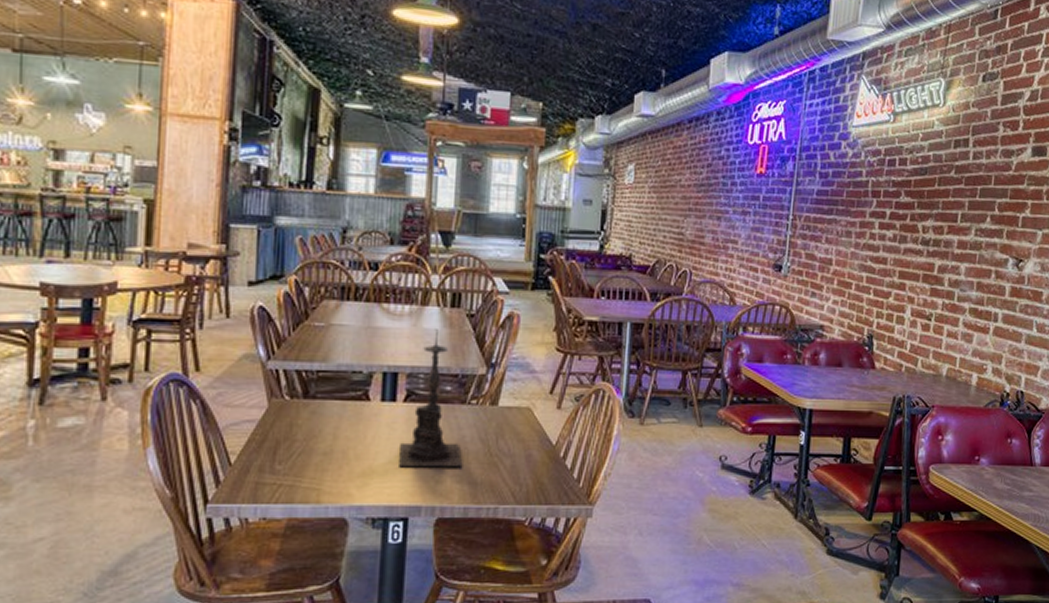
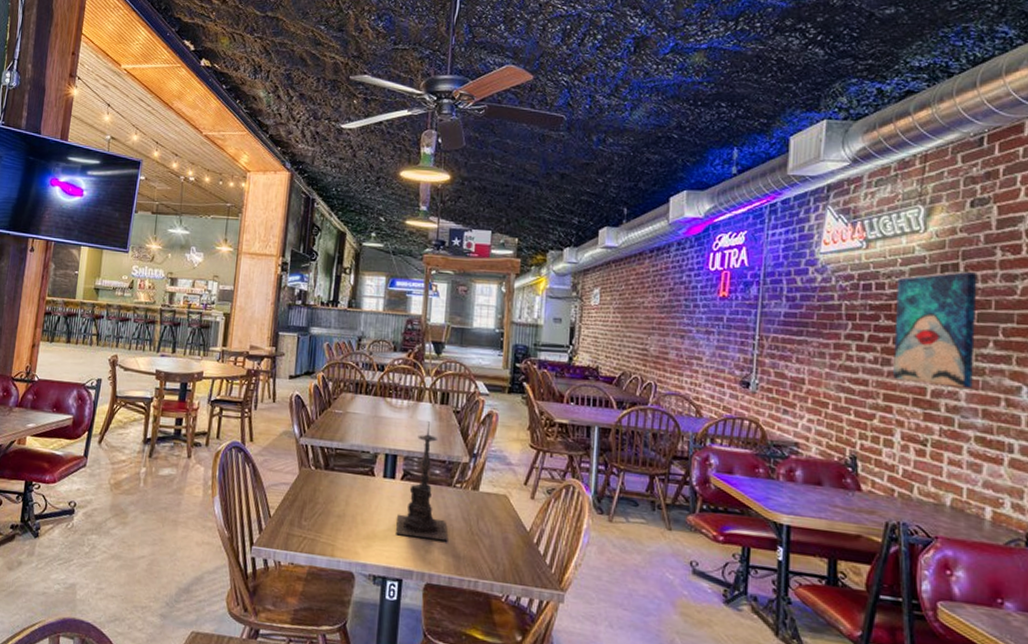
wall art: none [908,147,983,263] -> present [893,271,977,389]

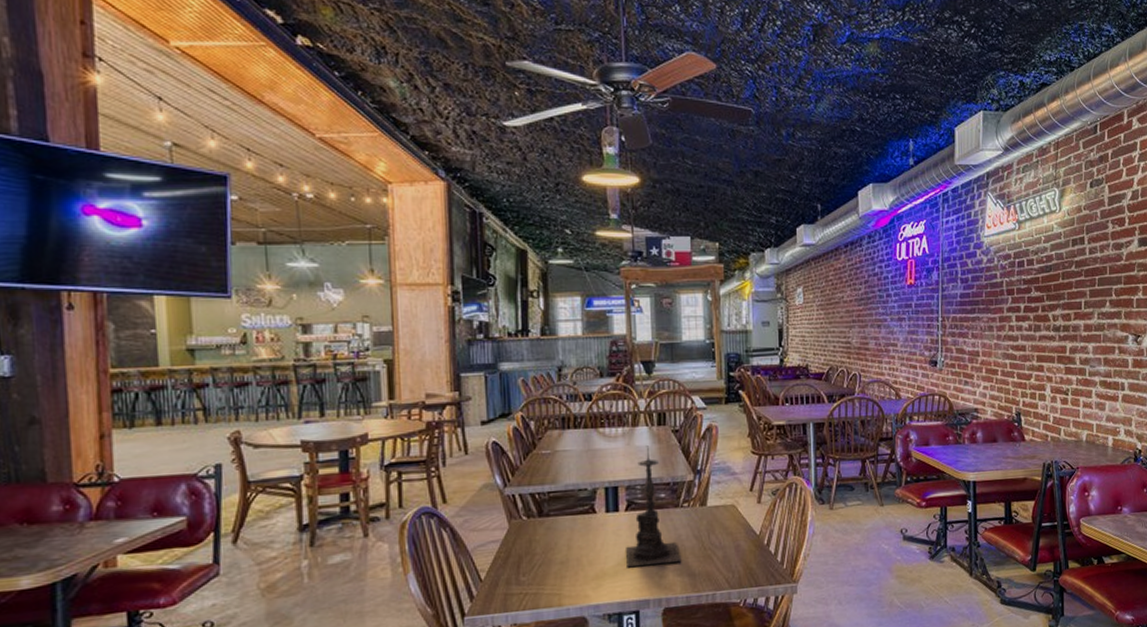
wall art: present [893,271,977,389] -> none [1042,243,1097,343]

